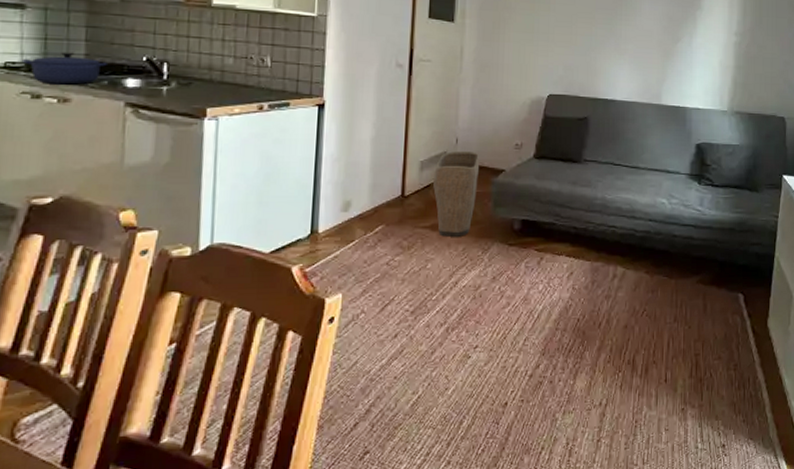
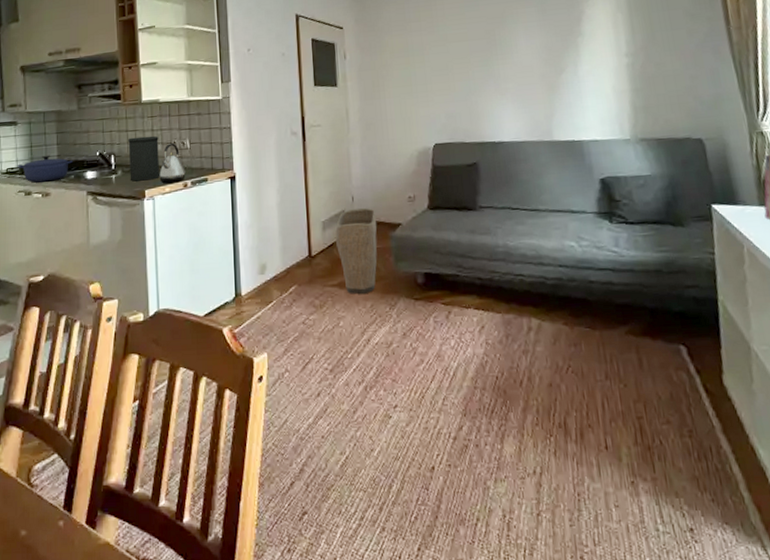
canister: none [187,45,231,98] -> present [128,135,159,182]
kettle: none [226,57,264,104] -> present [158,142,187,184]

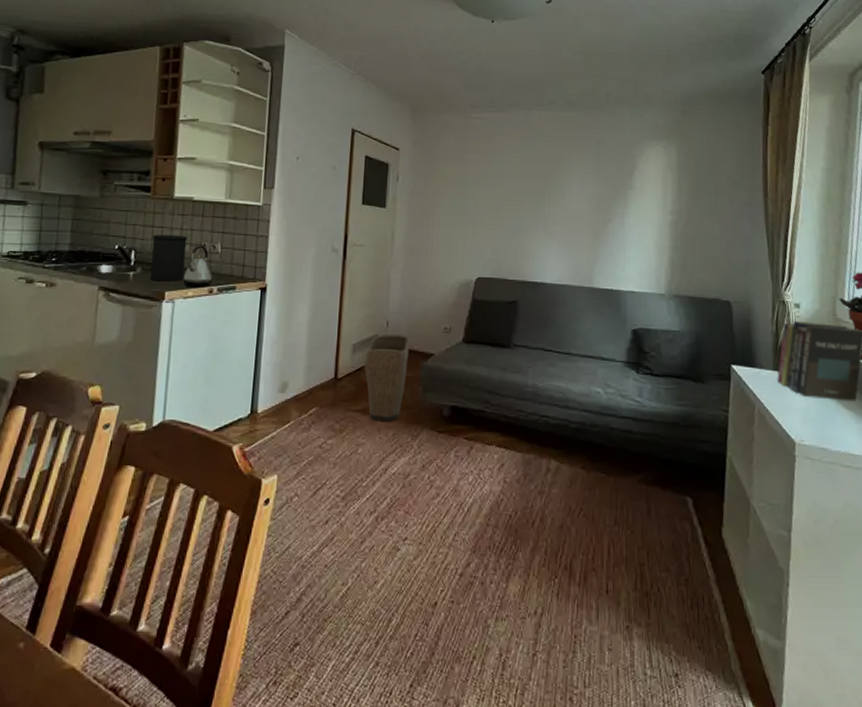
cooking pot: present [17,155,73,183] -> none [20,242,87,271]

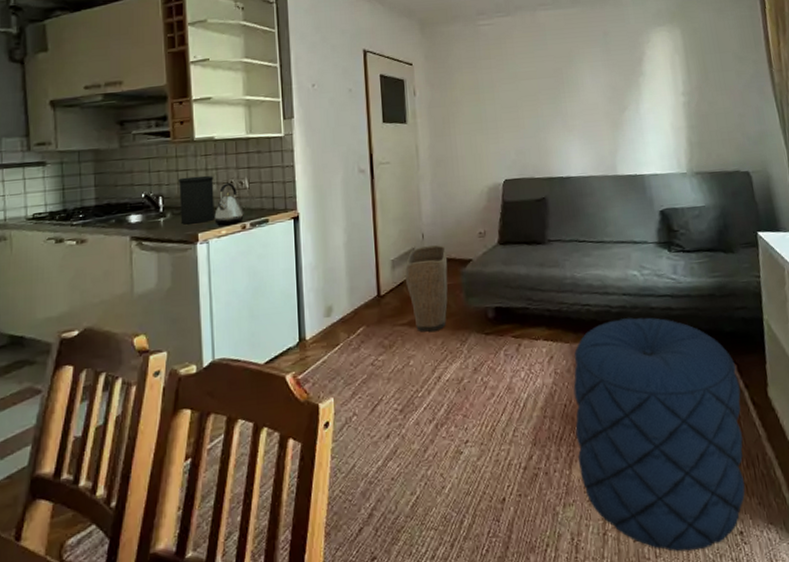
pouf: none [517,435,693,685] -> present [573,317,745,552]

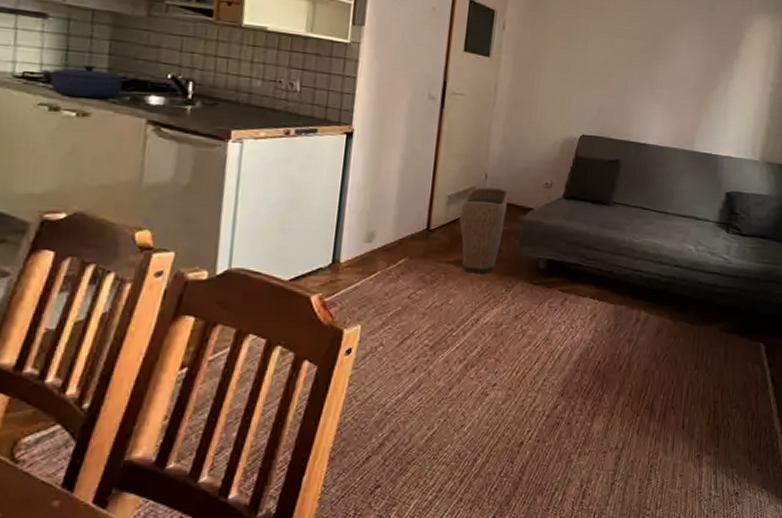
cooking pot: none [46,198,113,229] -> present [40,64,131,100]
canister: present [179,175,214,225] -> none [212,65,259,120]
kettle: present [213,182,245,226] -> none [252,80,291,128]
pouf: present [573,317,745,552] -> none [601,288,764,506]

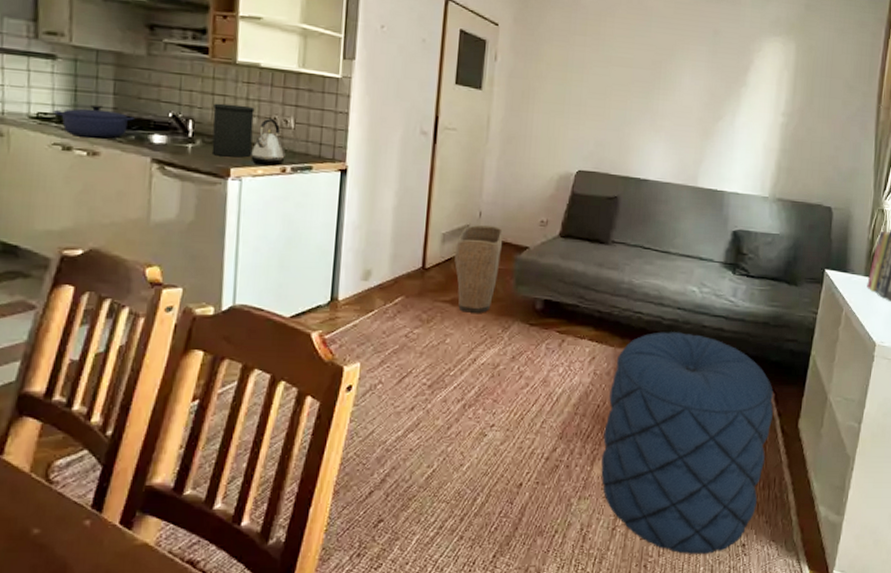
canister: none [212,65,259,120] -> present [211,103,255,158]
kettle: none [252,80,291,128] -> present [249,117,287,166]
pouf: none [601,288,764,506] -> present [601,331,773,554]

